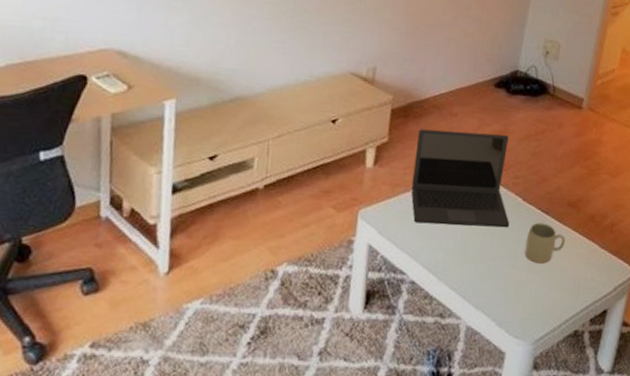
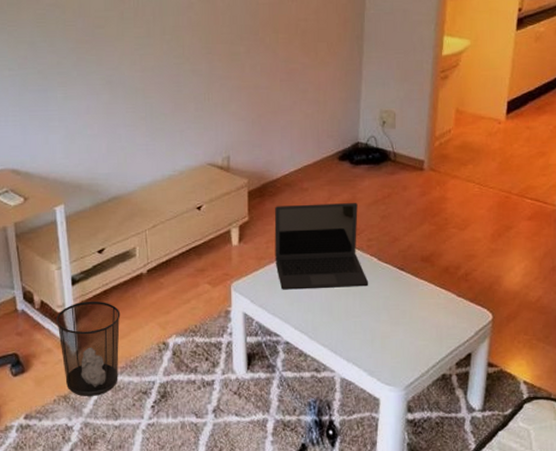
waste bin: none [146,214,226,326] -> present [55,301,121,396]
mug: present [525,222,565,264] -> none [386,279,423,316]

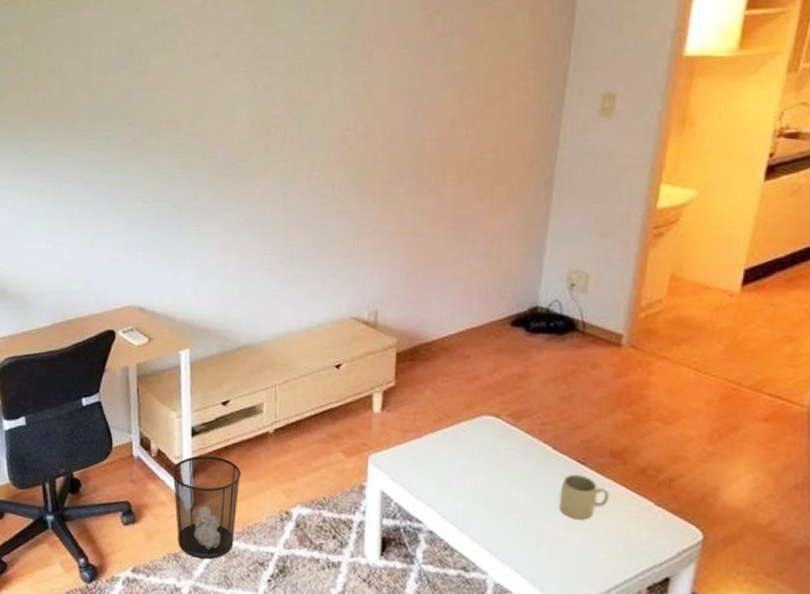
laptop: present [274,203,369,290] -> none [423,372,539,478]
mug: none [386,279,423,316] -> present [559,474,609,520]

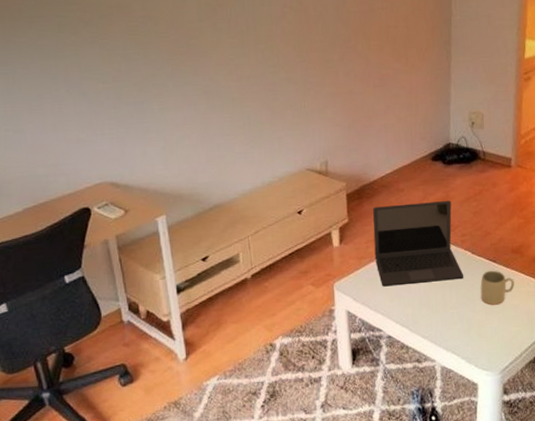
waste bin: present [171,455,241,560] -> none [162,307,228,401]
laptop: none [423,372,539,478] -> present [372,201,464,287]

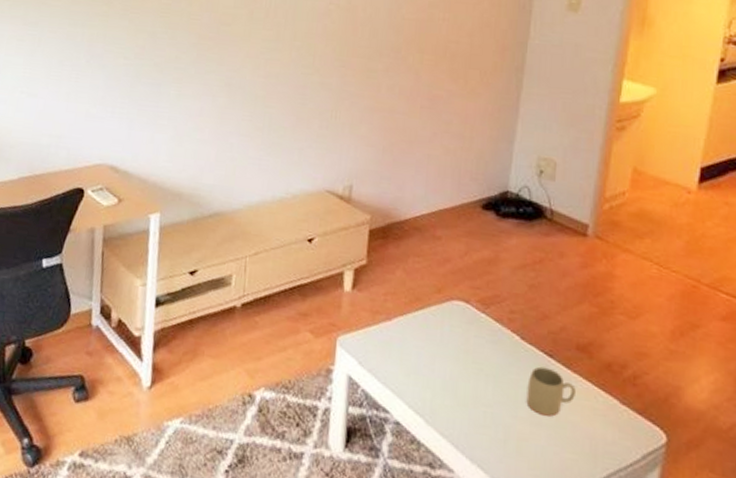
laptop: present [372,201,464,287] -> none [393,252,507,369]

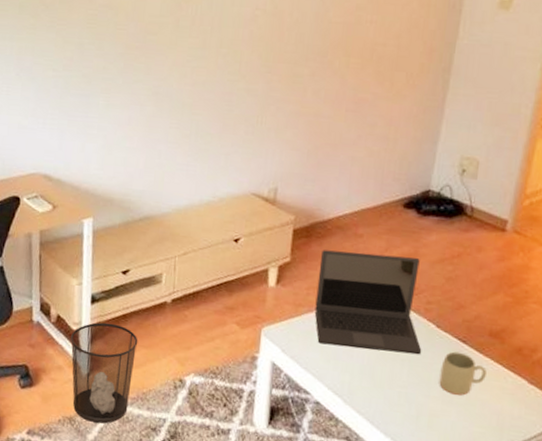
waste bin: none [131,328,205,445] -> present [70,322,138,424]
laptop: none [393,252,507,369] -> present [314,250,422,354]

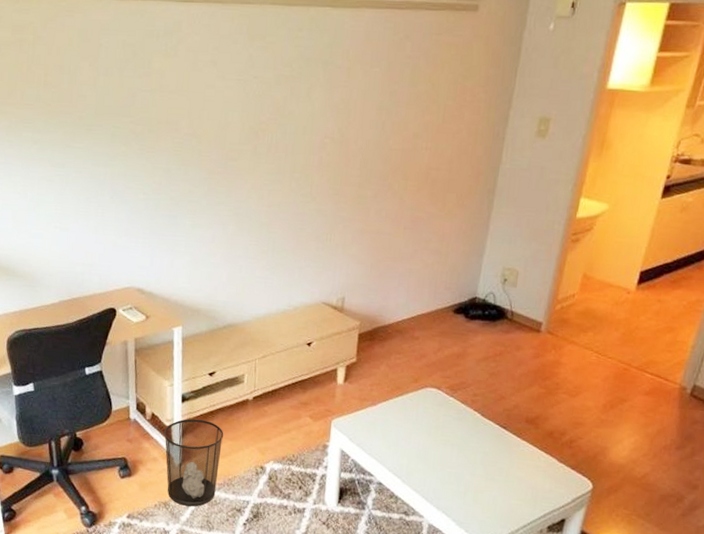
laptop: present [314,250,422,354] -> none [377,351,469,439]
mug: present [439,351,487,396] -> none [483,436,523,474]

